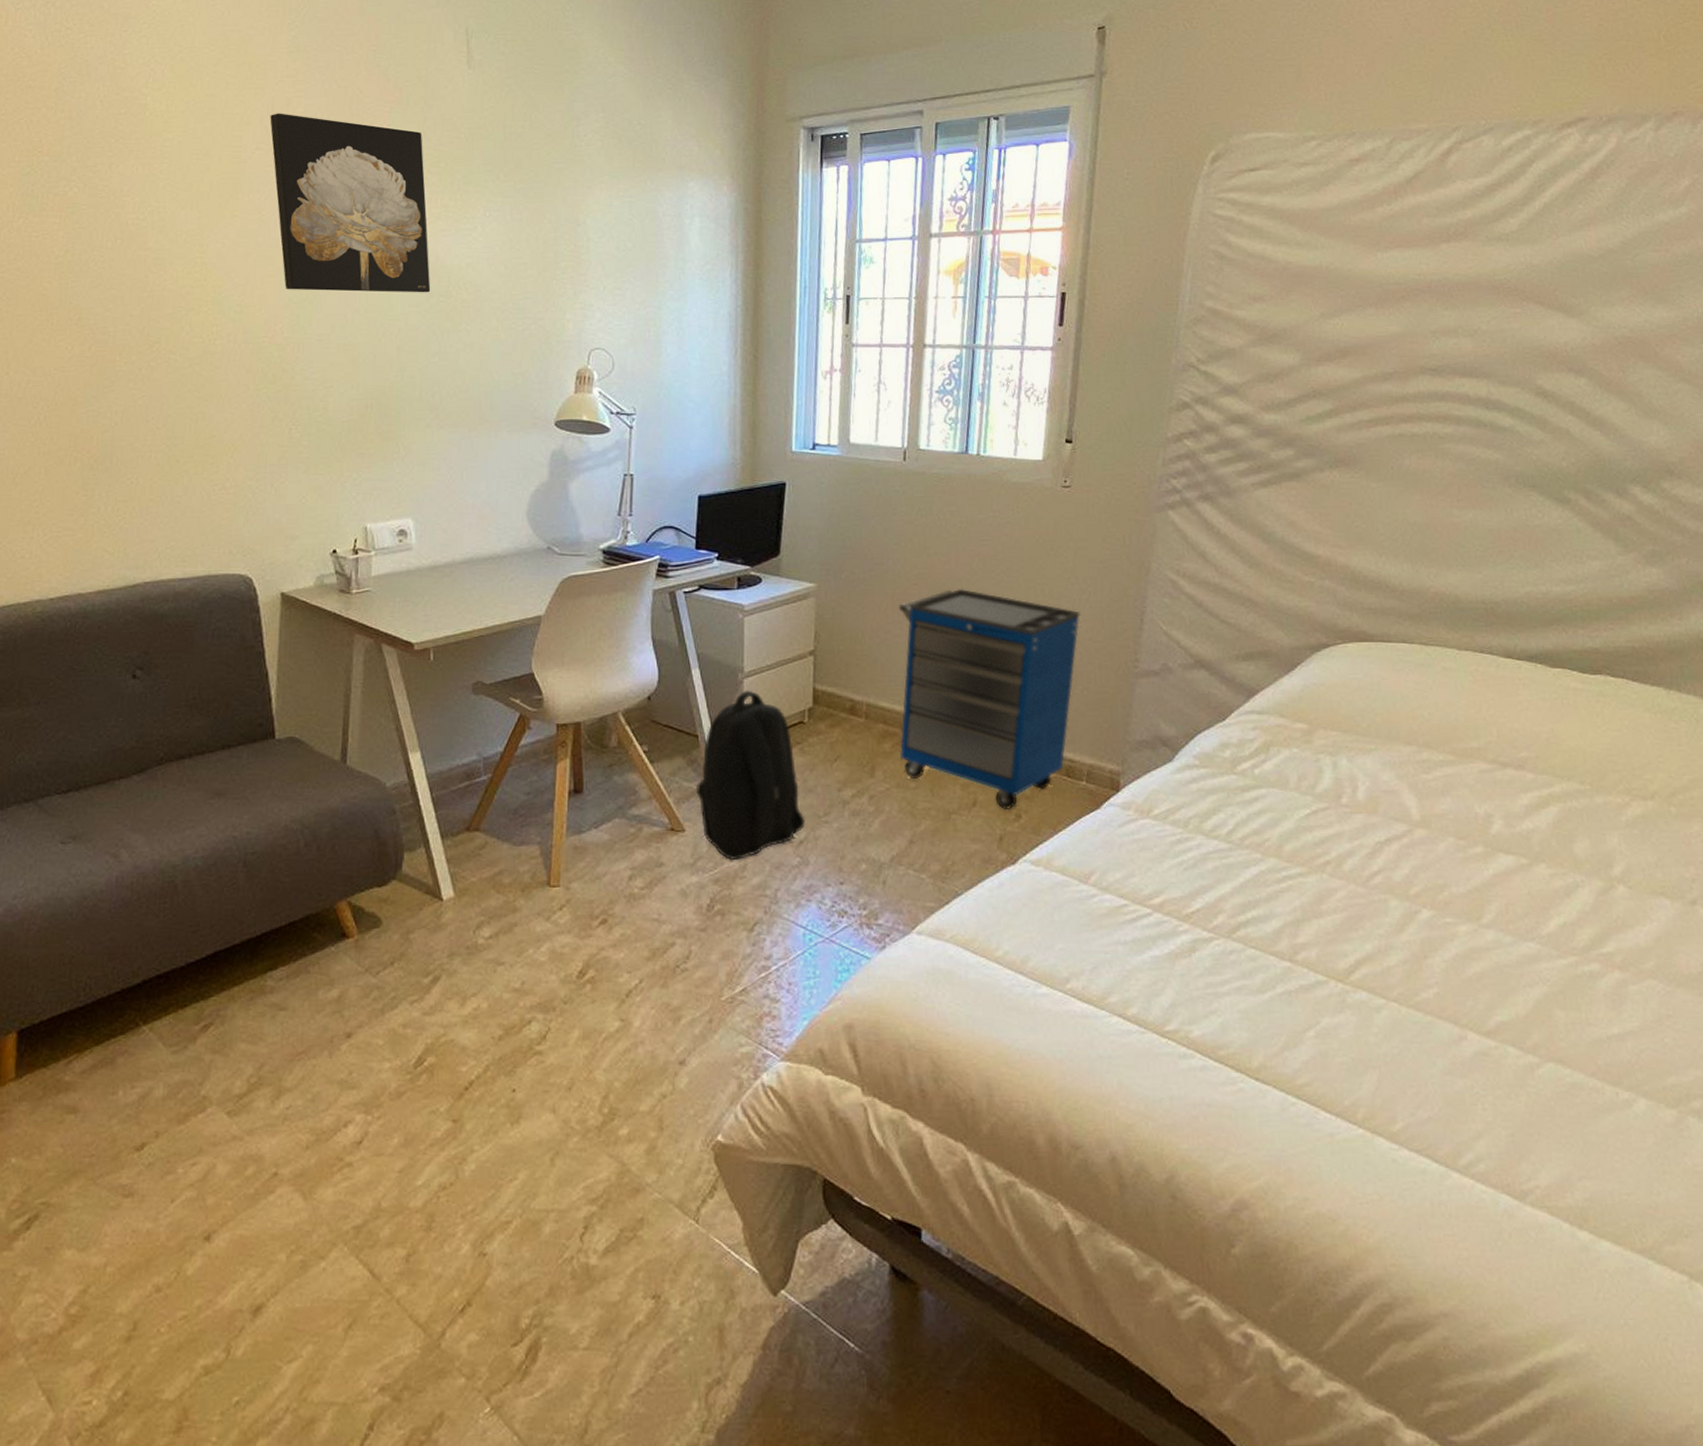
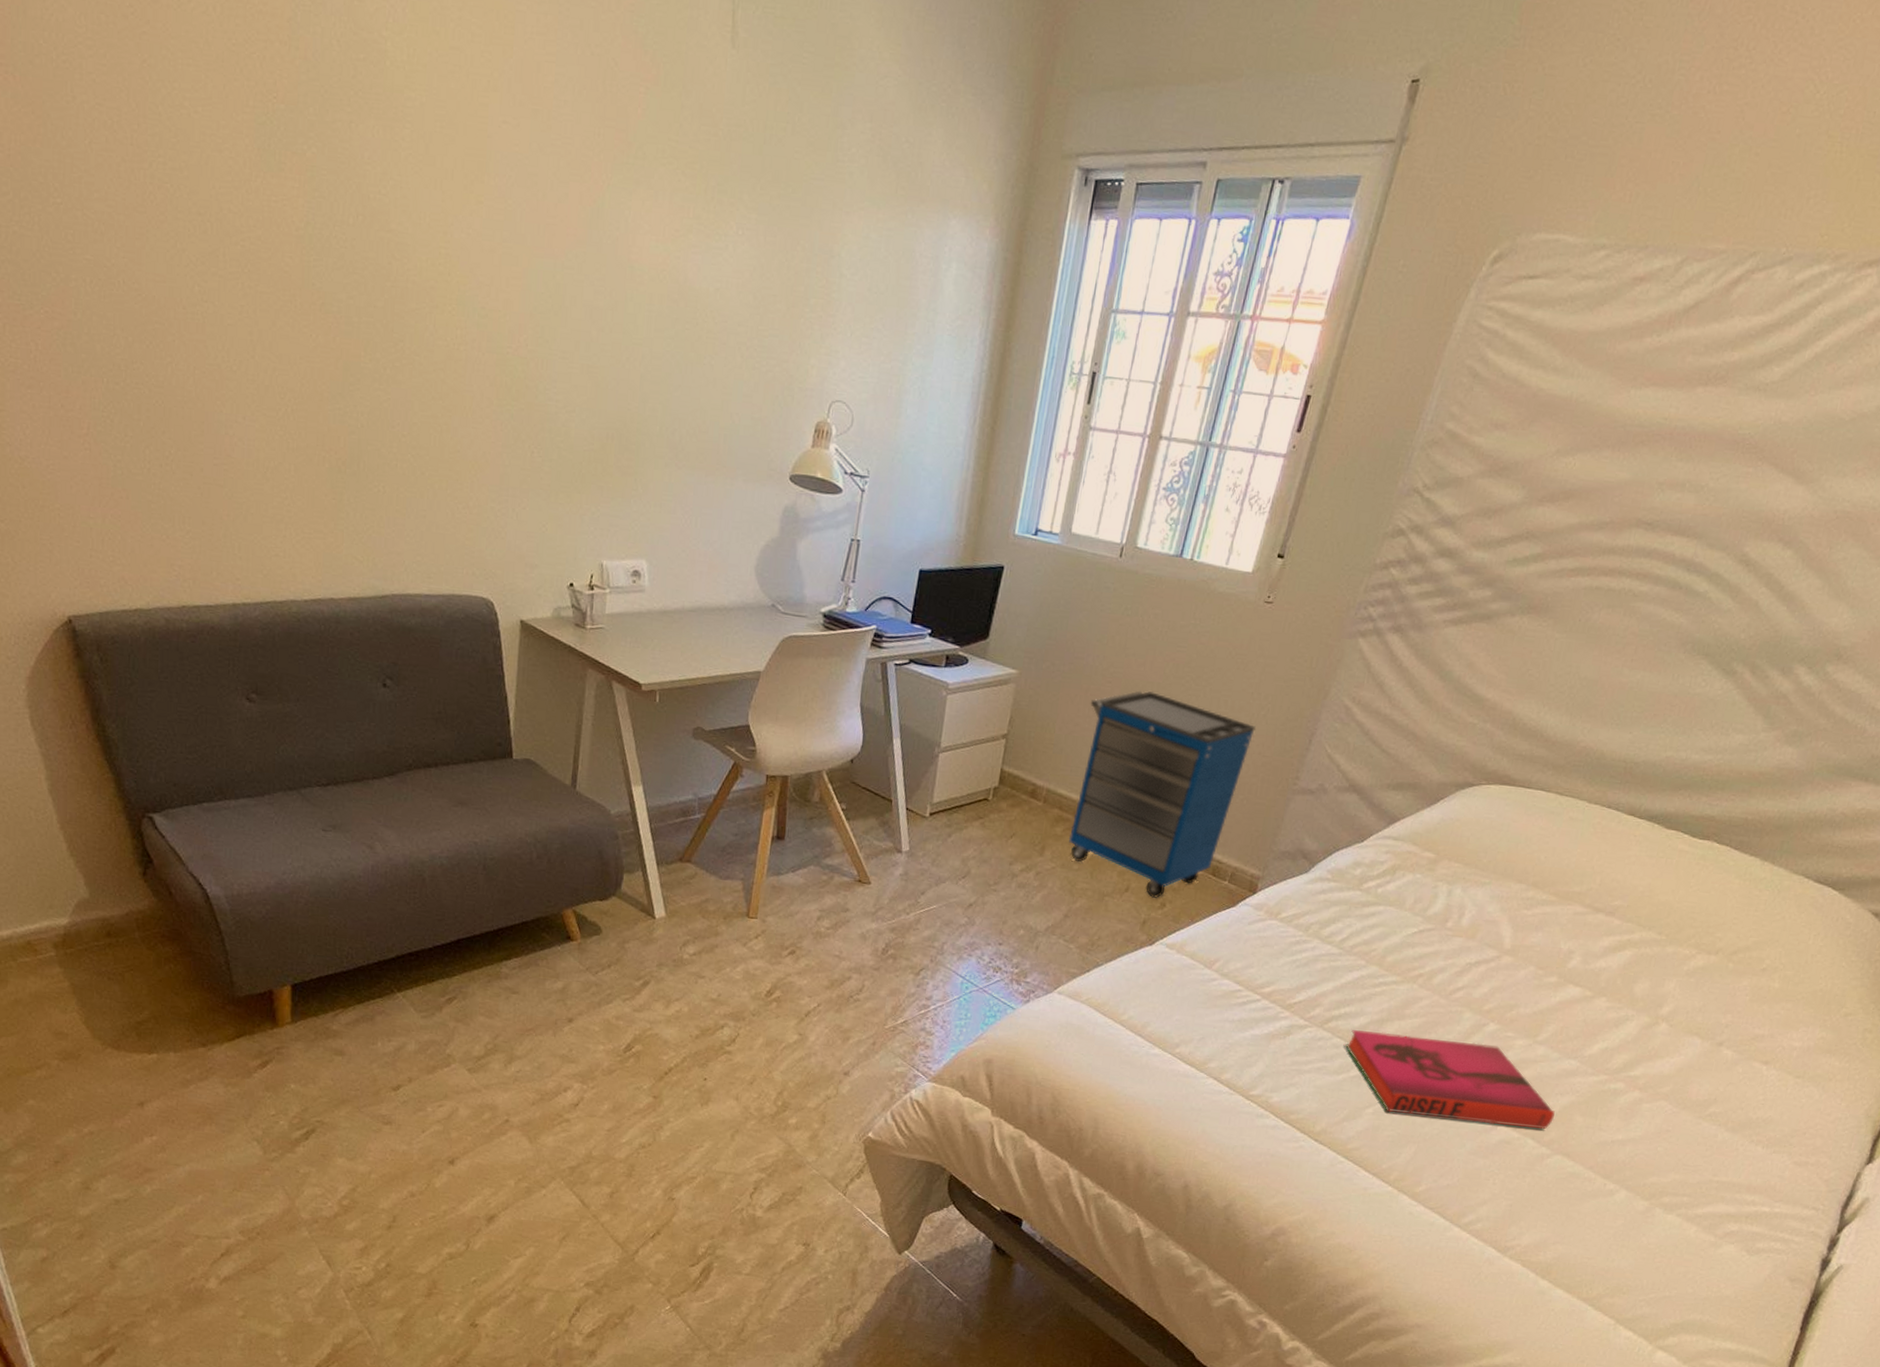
wall art: present [270,113,431,293] -> none [518,79,679,318]
backpack: present [695,690,806,861] -> none [883,764,977,915]
hardback book: none [1263,935,1531,1033] -> present [1345,1030,1555,1129]

